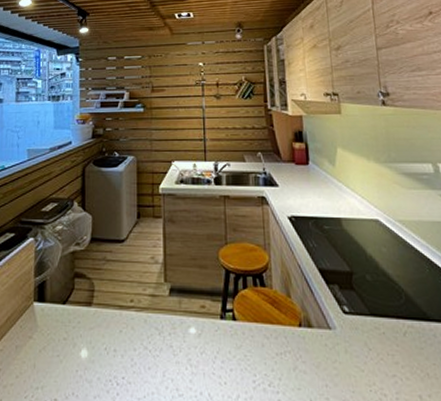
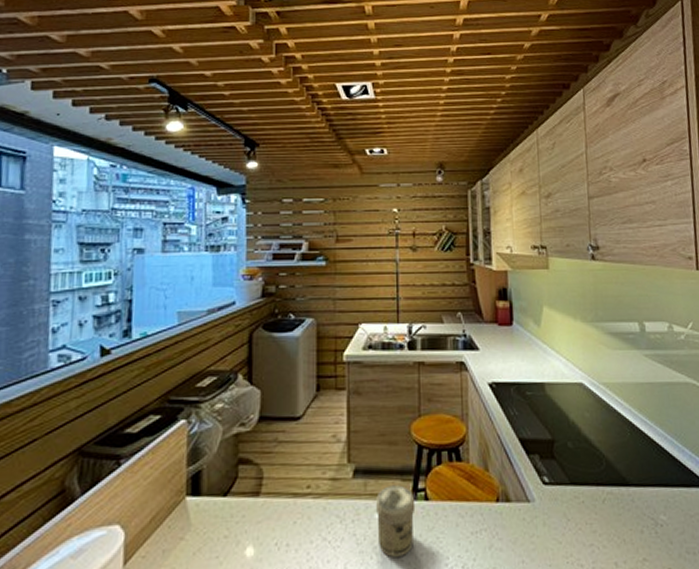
jar: none [190,304,225,371] -> present [376,485,416,558]

